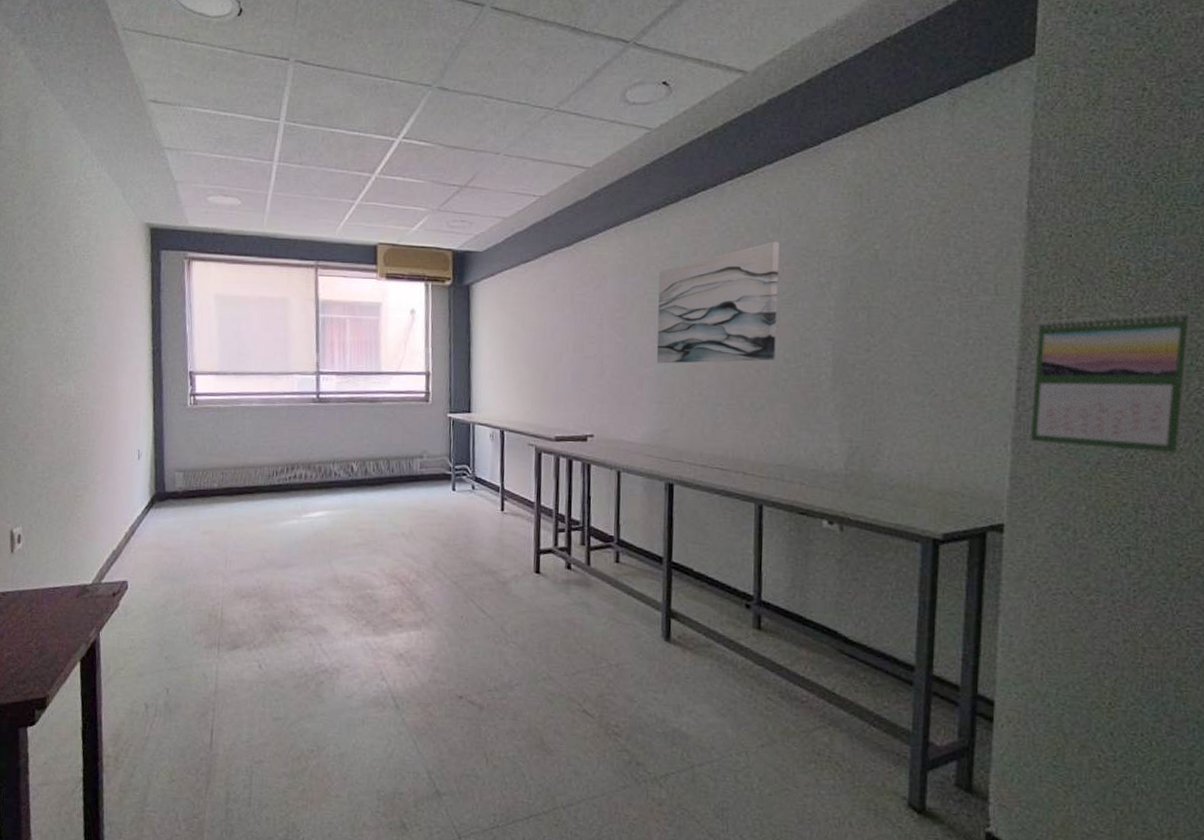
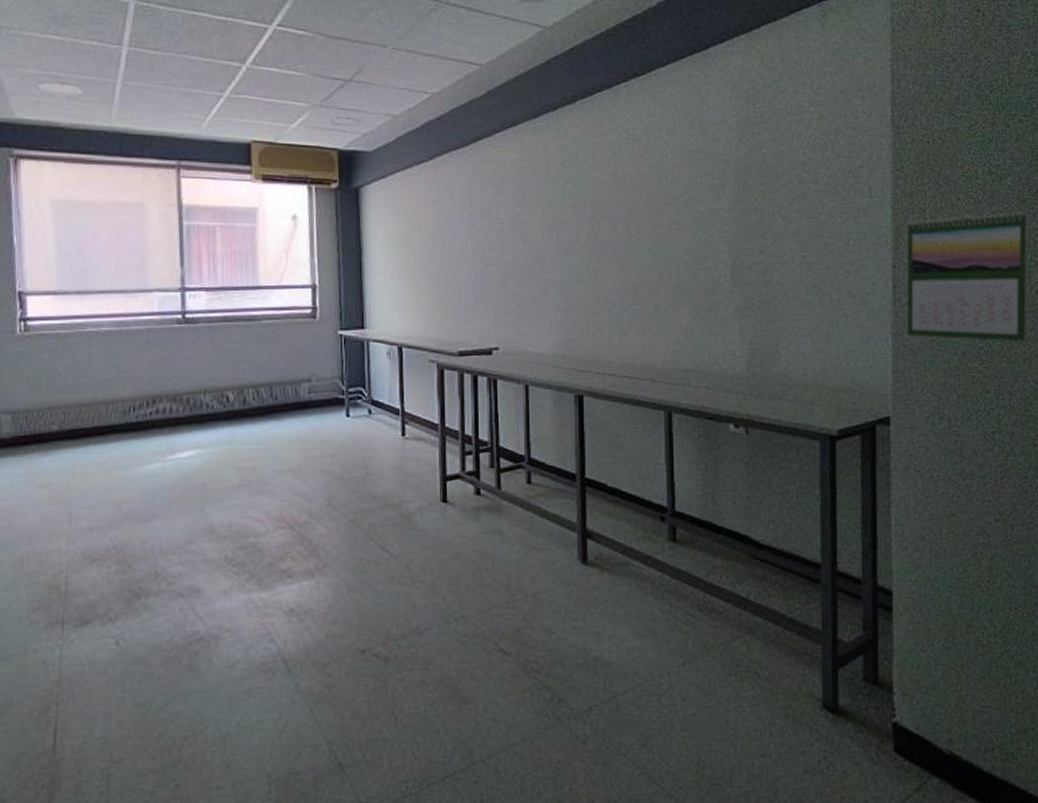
wall art: present [656,242,780,364] -> none [558,145,676,270]

